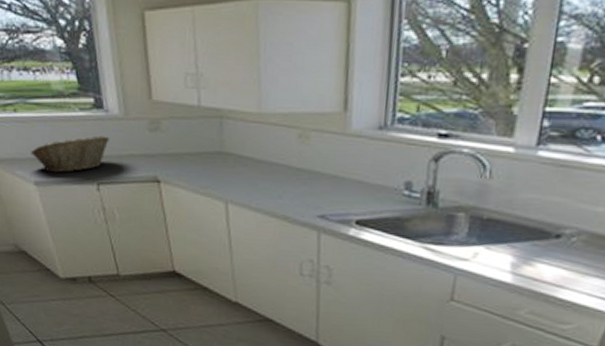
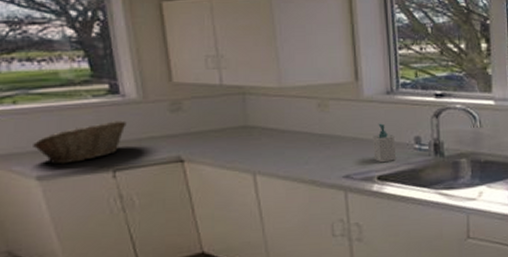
soap bottle: none [354,162,381,207] -> present [373,123,397,163]

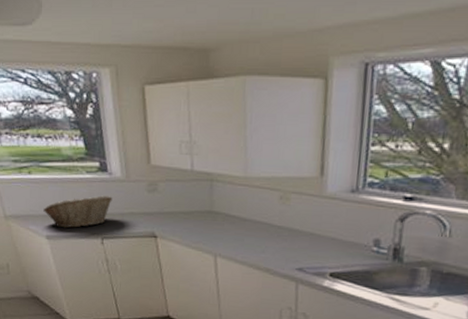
soap bottle: present [373,123,397,163] -> none [328,221,353,261]

